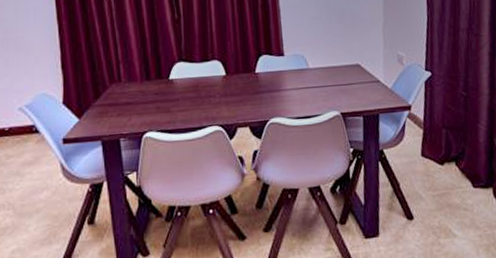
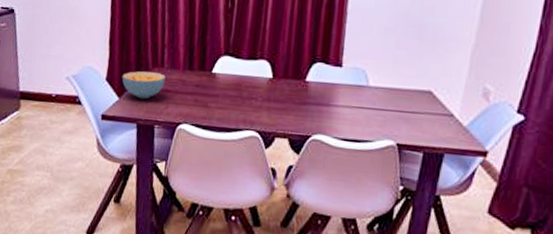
cereal bowl: none [79,87,124,116] -> present [122,71,166,99]

